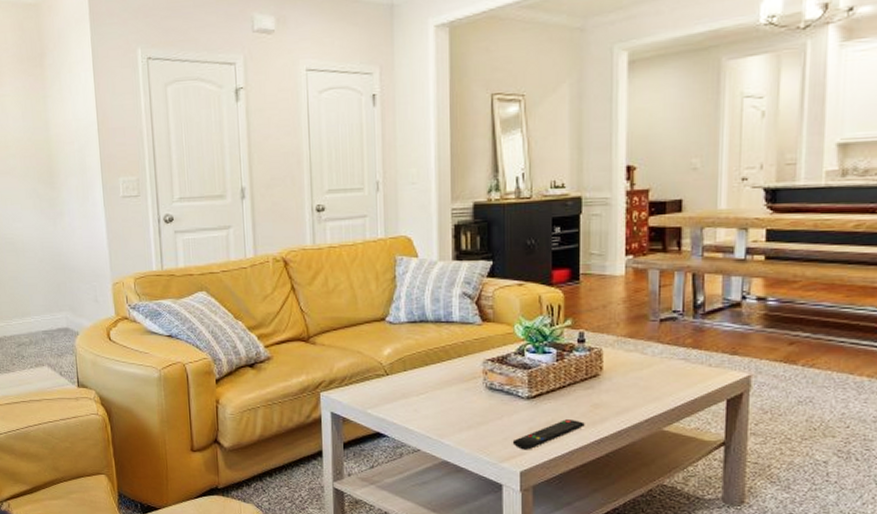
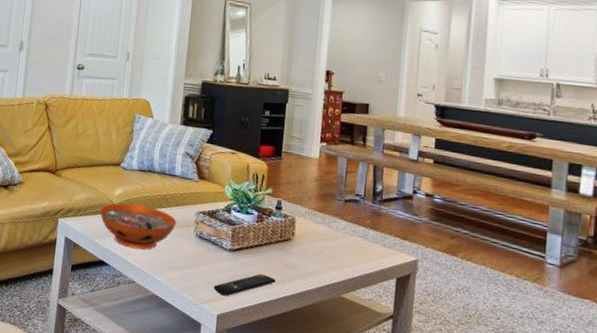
decorative bowl: none [368,363,461,414] -> present [100,203,177,250]

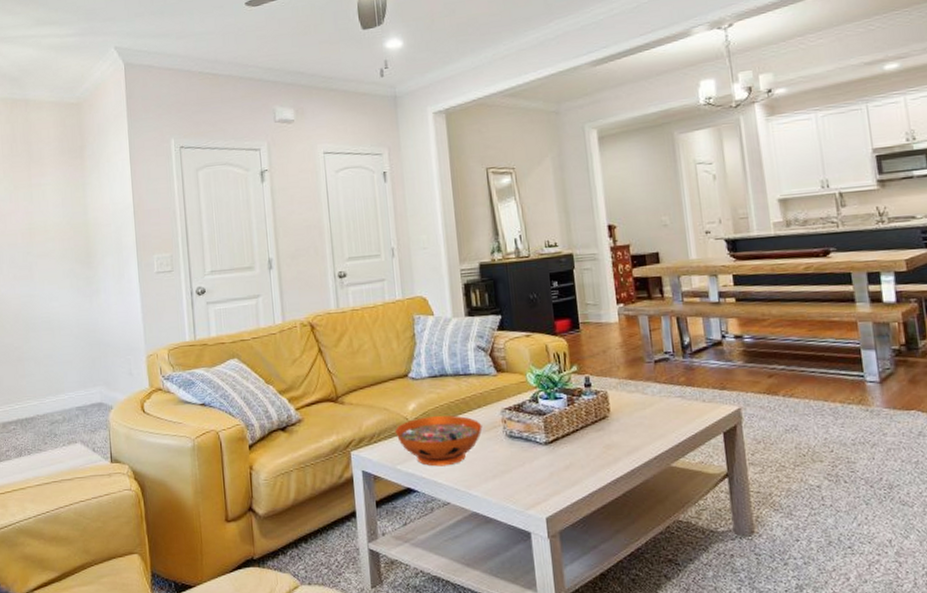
remote control: present [213,274,276,296] -> none [535,462,601,495]

